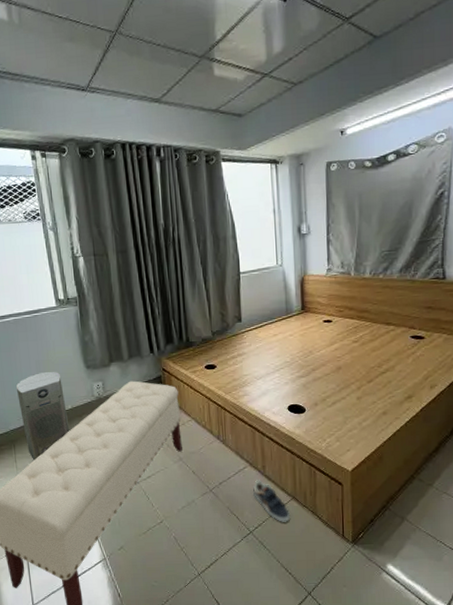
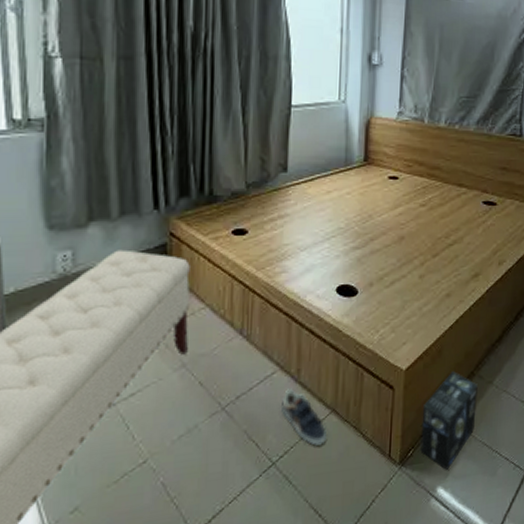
box: none [369,474,419,552] -> present [420,371,478,470]

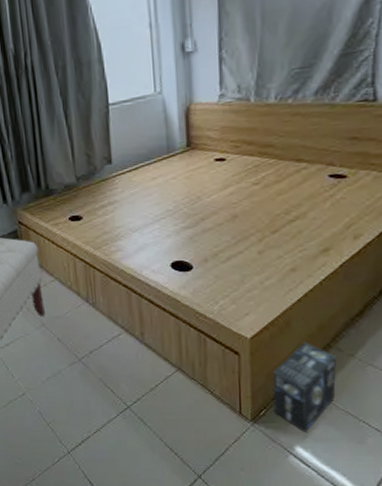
sneaker: present [280,389,326,446] -> none [129,348,175,397]

